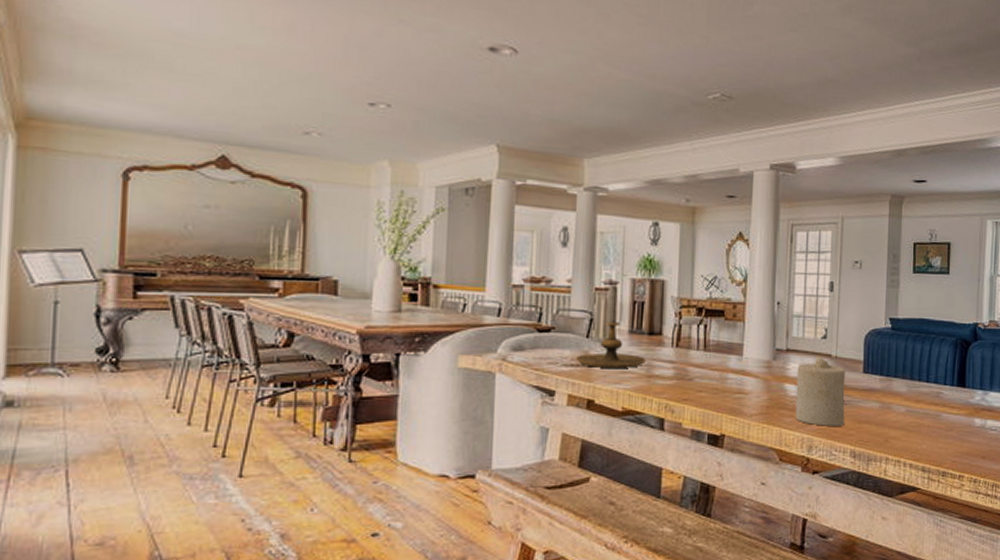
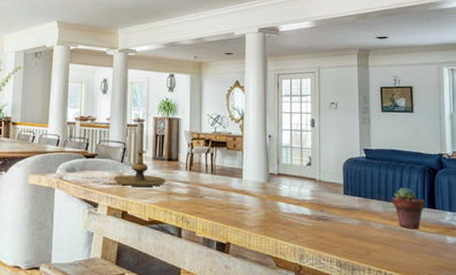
candle: present [795,356,846,426] -> none [287,179,330,239]
potted succulent: none [917,363,954,412] -> present [391,187,425,229]

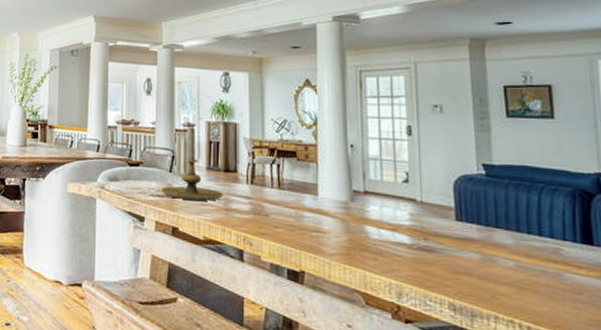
potted succulent: present [391,187,425,229] -> none [526,214,577,271]

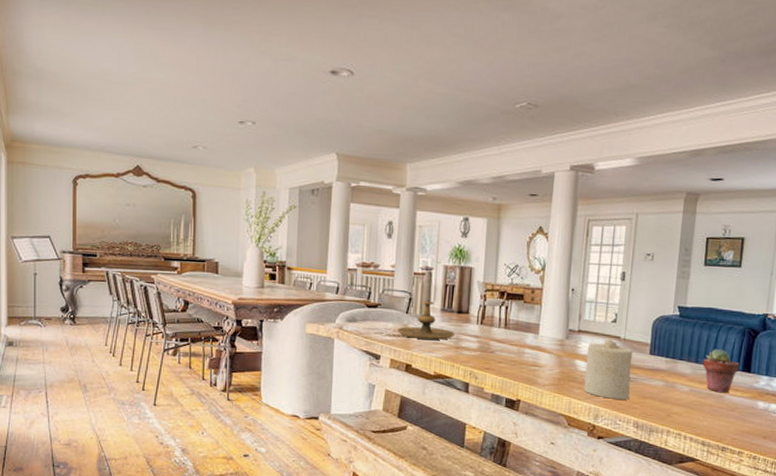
candle: none [377,199,439,275] -> present [584,337,633,400]
potted succulent: none [526,214,577,271] -> present [702,349,739,393]

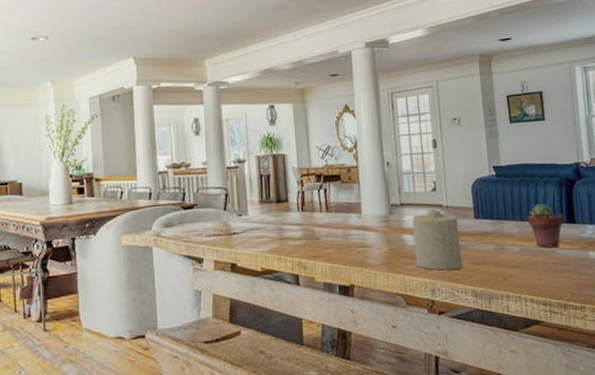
candle holder: present [397,270,455,340] -> none [217,163,277,235]

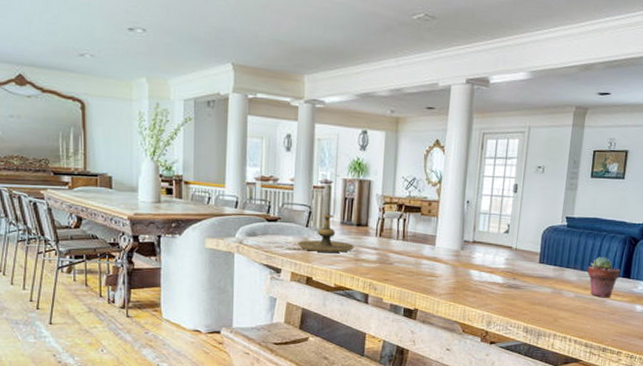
candle holder: none [217,163,277,235] -> present [297,184,354,253]
candle: present [412,207,463,271] -> none [477,247,524,307]

